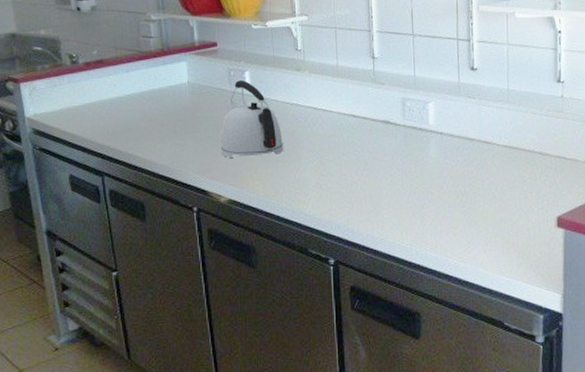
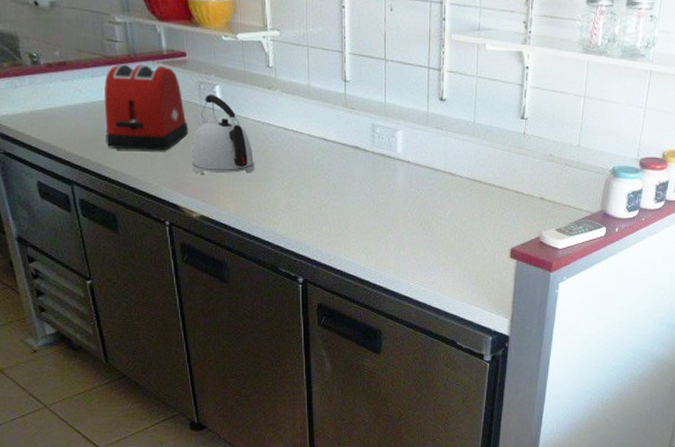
toaster: none [137,56,218,139] -> present [104,64,189,151]

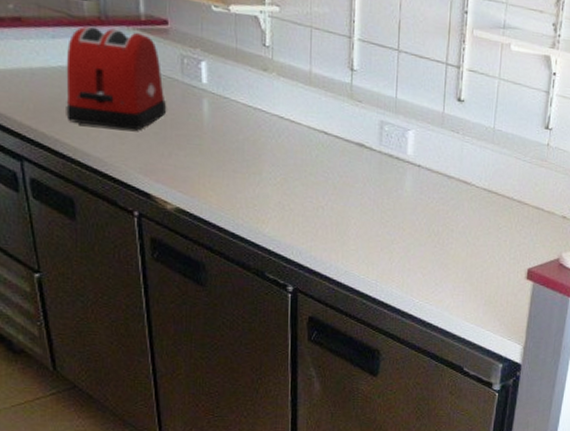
kettle: present [192,95,254,174] -> none [170,71,242,164]

